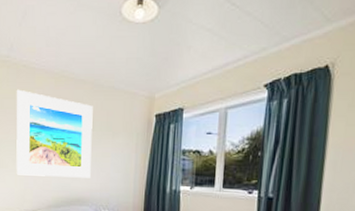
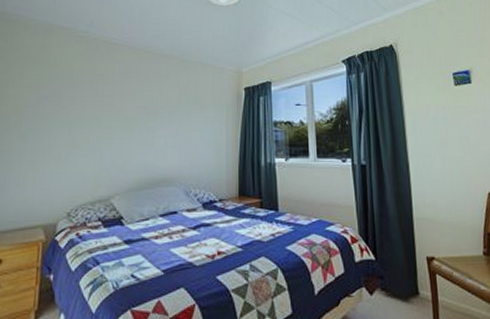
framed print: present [16,89,93,178] -> none [90,64,180,156]

